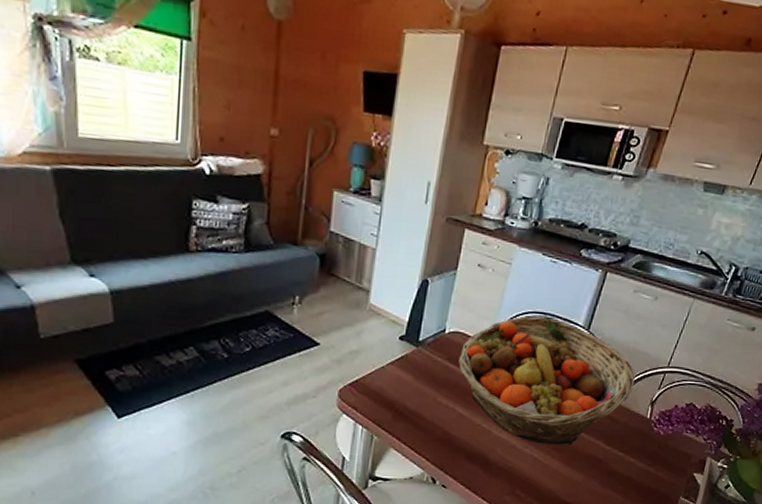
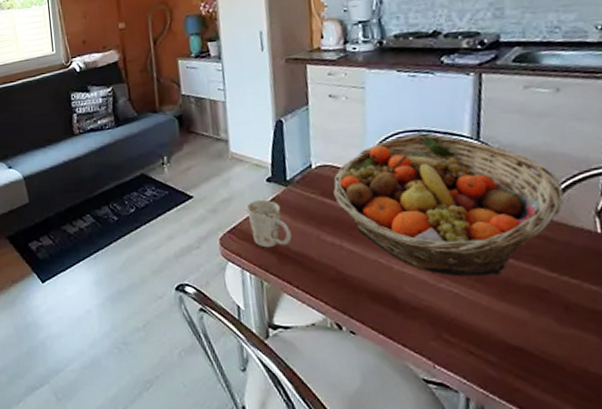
mug: none [373,356,411,404] -> present [246,199,292,248]

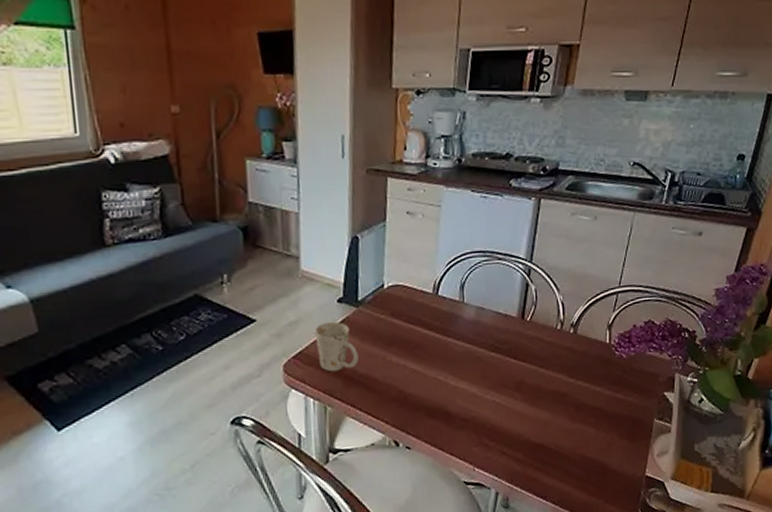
fruit basket: present [333,134,564,277] -> none [402,255,588,388]

